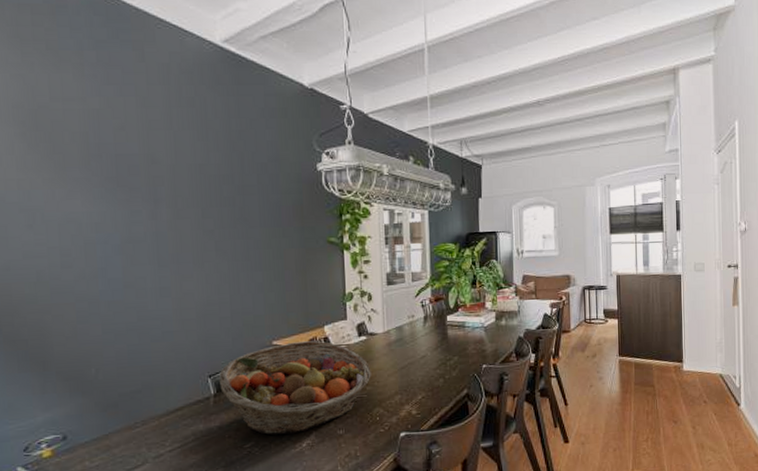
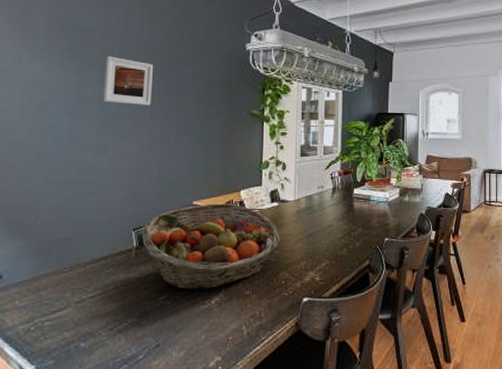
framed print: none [156,185,215,240] -> present [103,56,153,105]

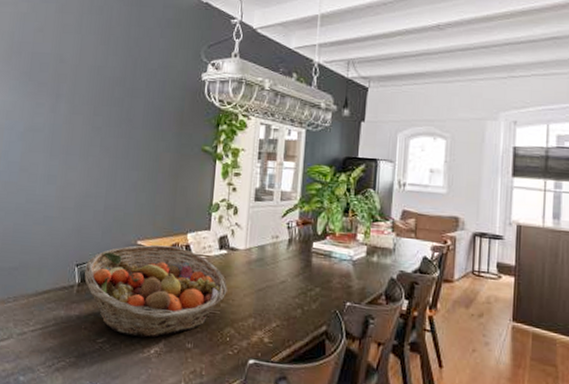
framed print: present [103,56,153,105] -> none [55,82,105,136]

